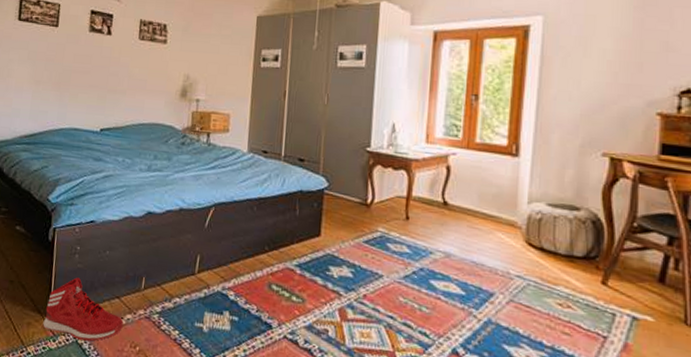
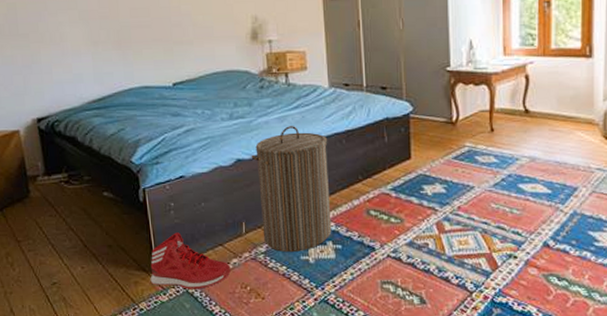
laundry hamper: none [161,185,240,318] -> present [251,126,332,253]

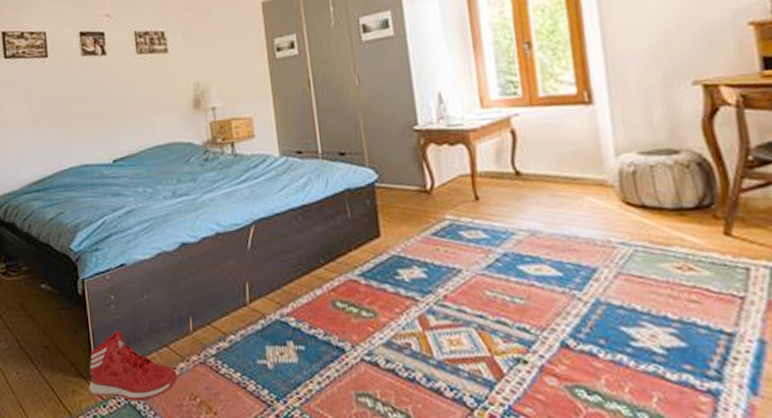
laundry hamper: present [251,126,332,253] -> none [196,202,292,356]

